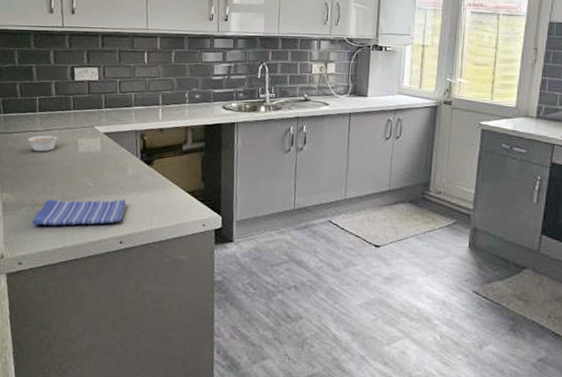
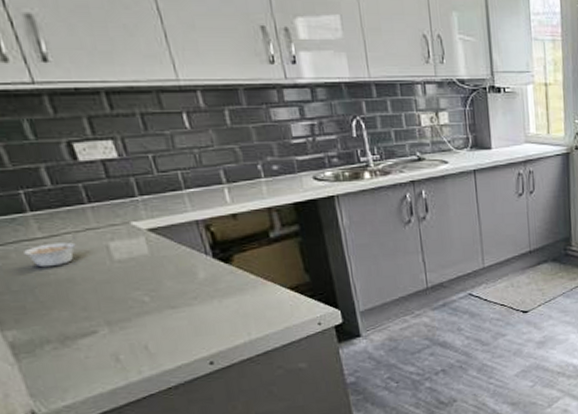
dish towel: present [32,199,126,226] -> none [67,310,208,365]

